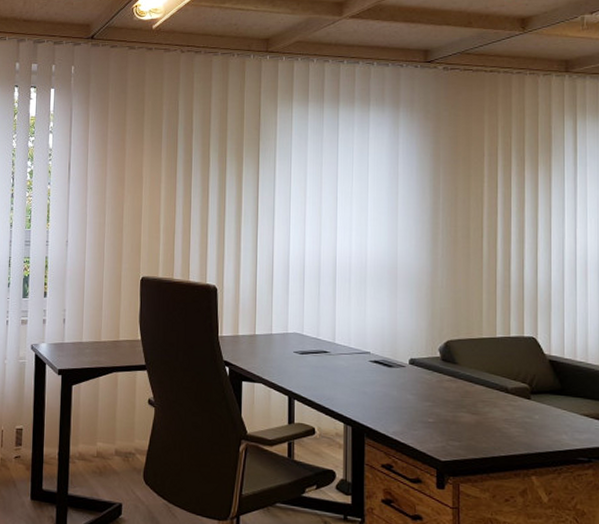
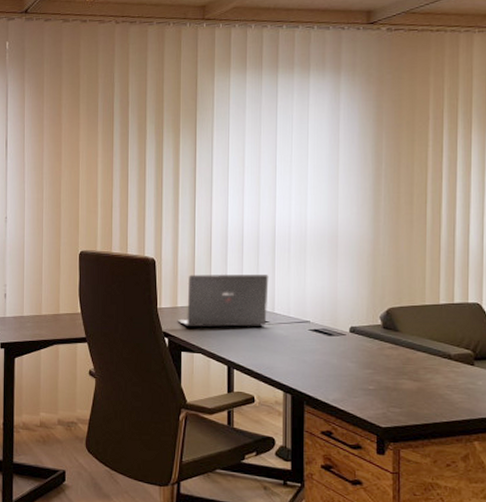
laptop: none [239,303,330,357] -> present [178,274,269,327]

